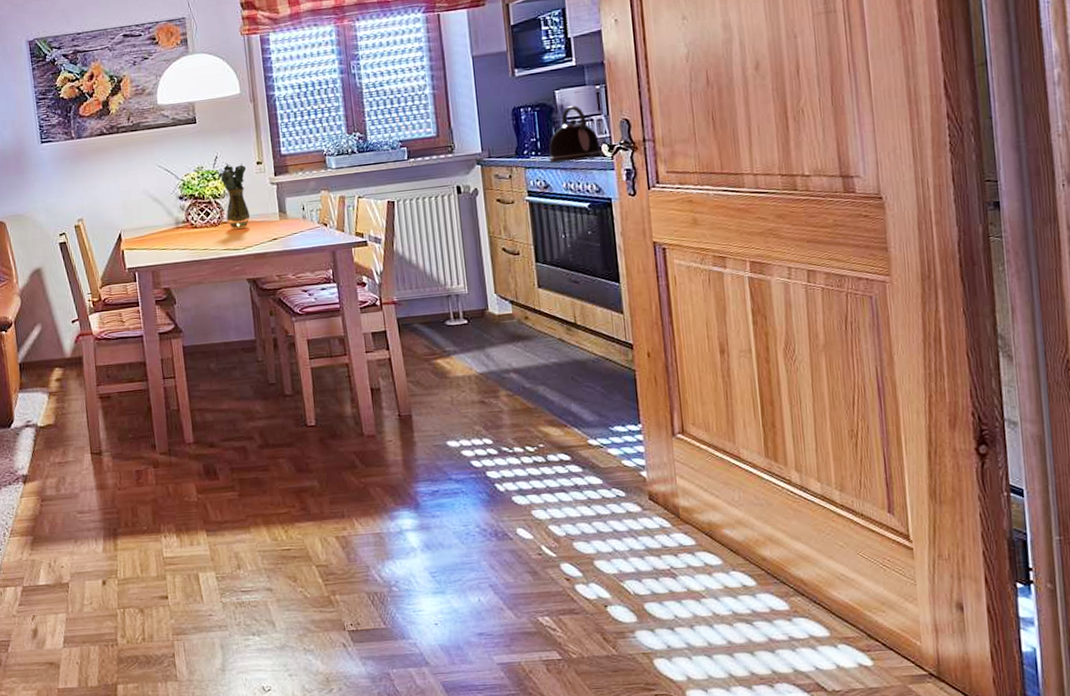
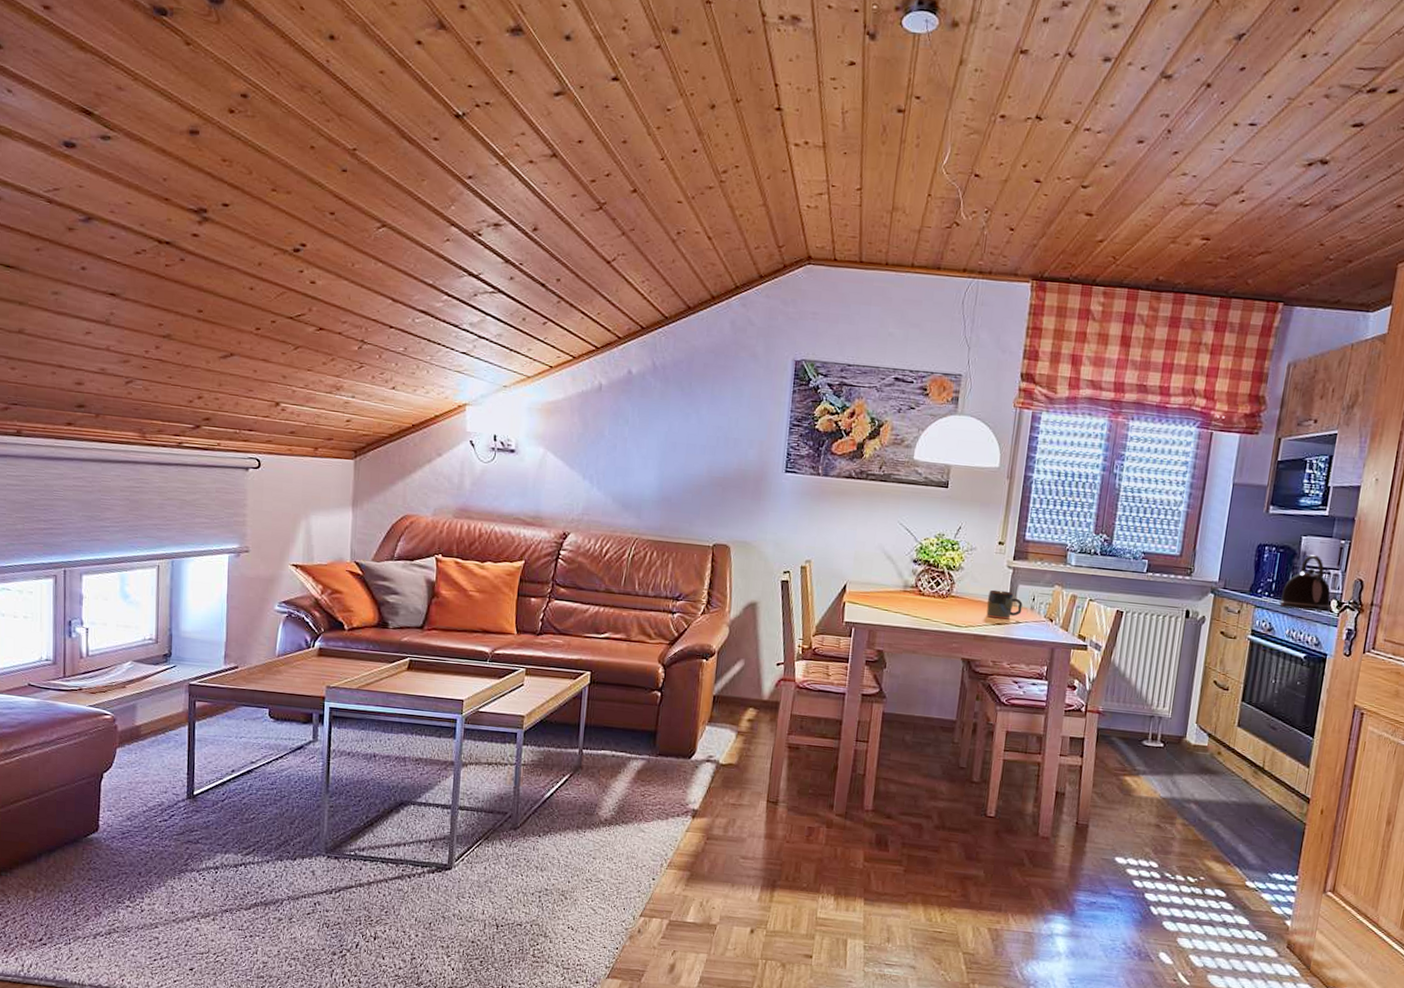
vase: present [218,163,251,230] -> none [955,536,987,607]
mug: none [258,206,295,235] -> present [986,589,1023,620]

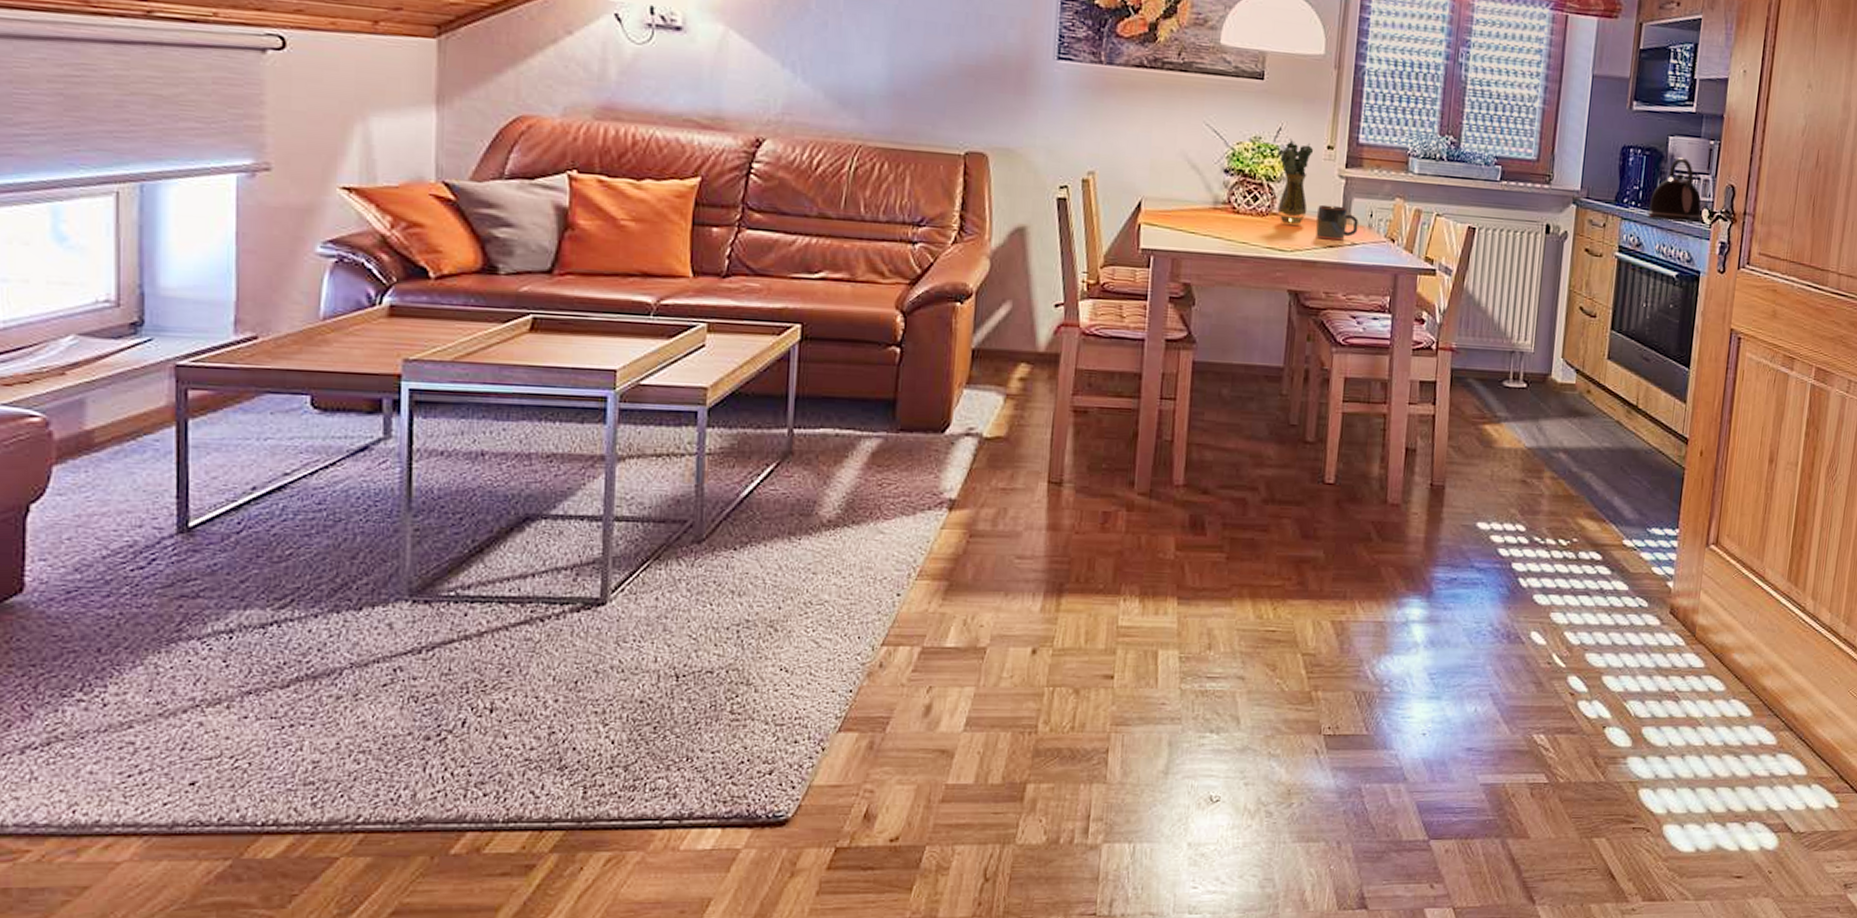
vase: none [955,536,987,607] -> present [1277,138,1314,227]

